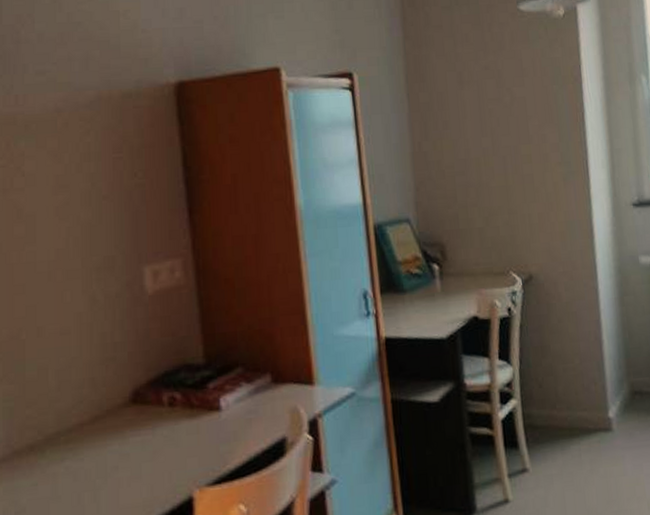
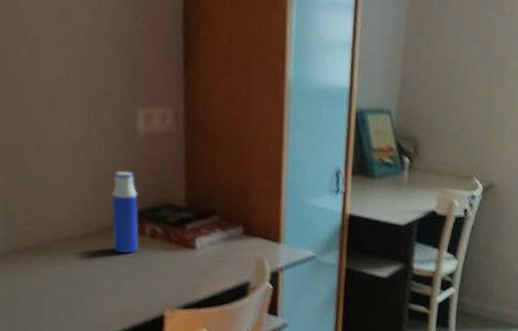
water bottle: none [122,335,156,432] -> present [111,170,139,254]

